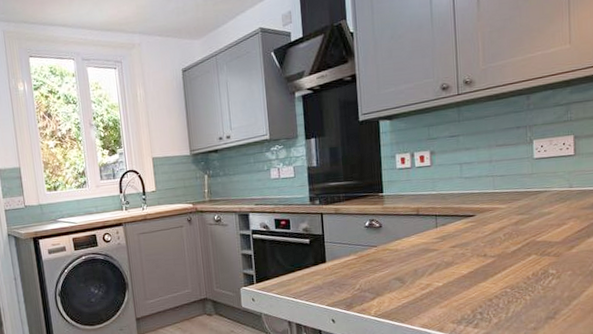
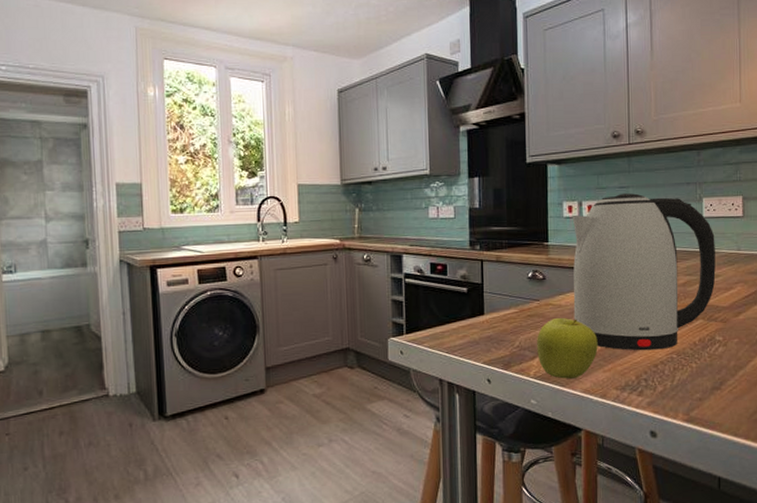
fruit: none [376,260,434,316] -> present [537,317,598,379]
kettle: none [405,141,548,287] -> present [572,193,716,351]

